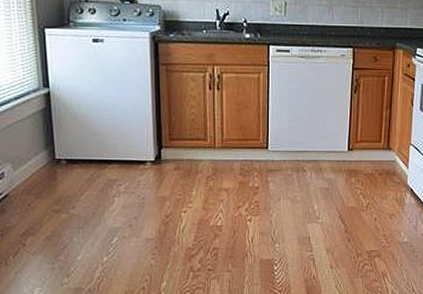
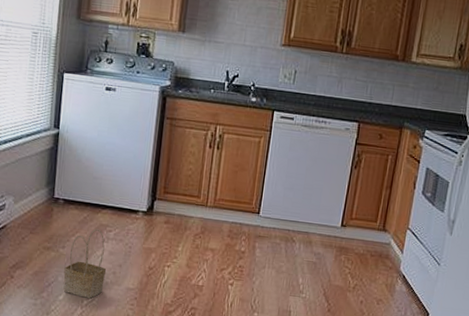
basket: none [78,185,122,255] -> present [64,228,106,299]

